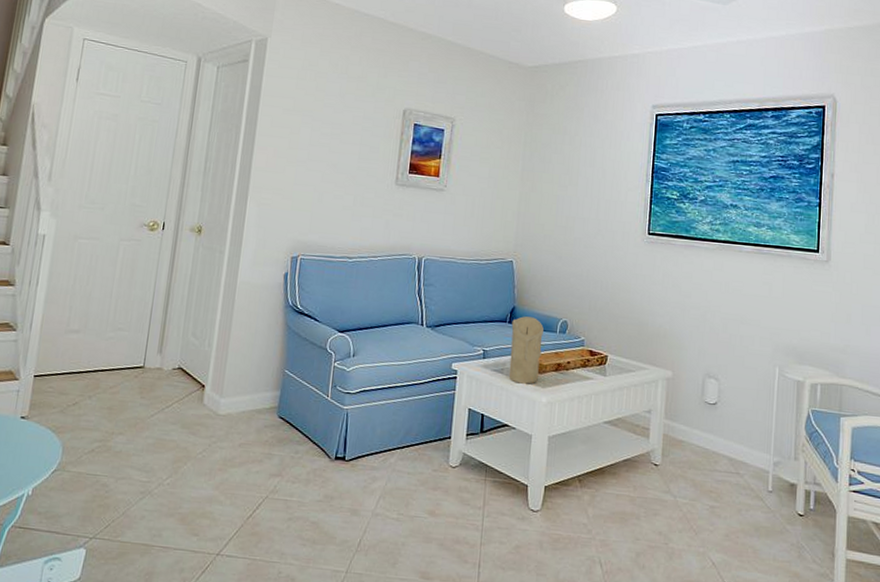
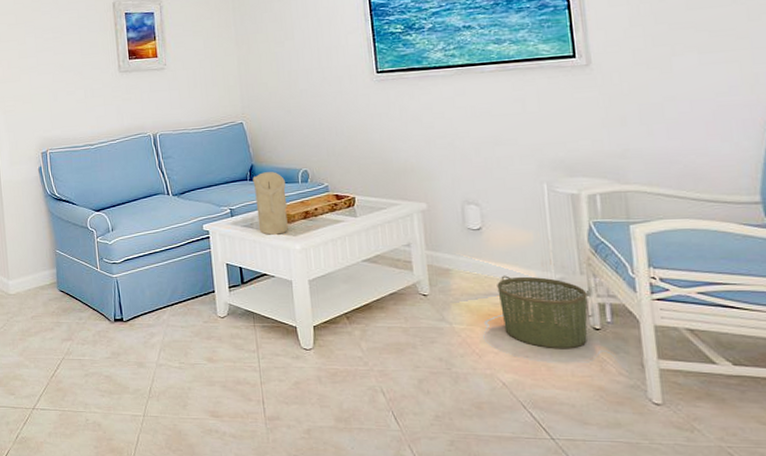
basket: none [721,453,797,533] -> present [497,275,588,349]

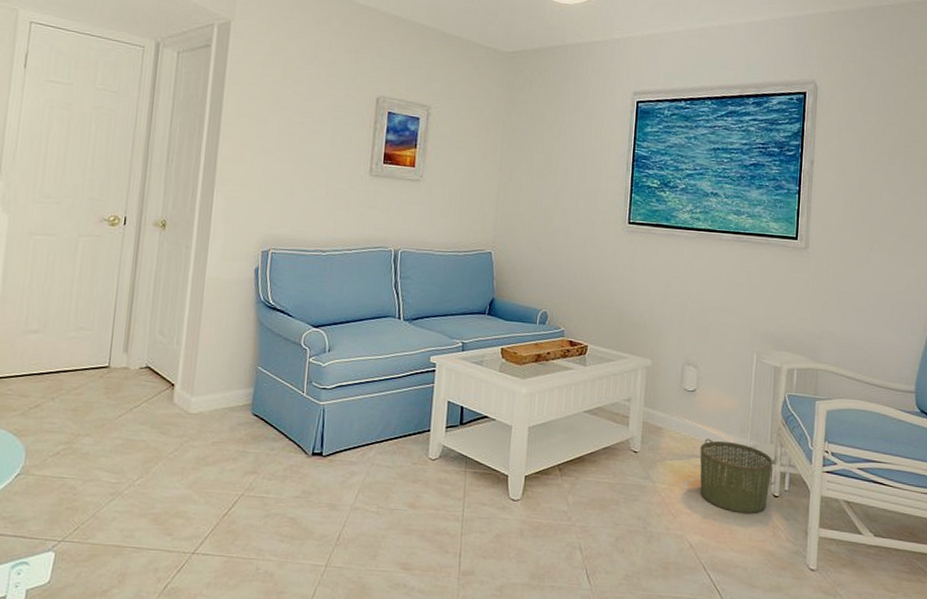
candle: present [252,172,288,235] -> none [488,308,523,376]

